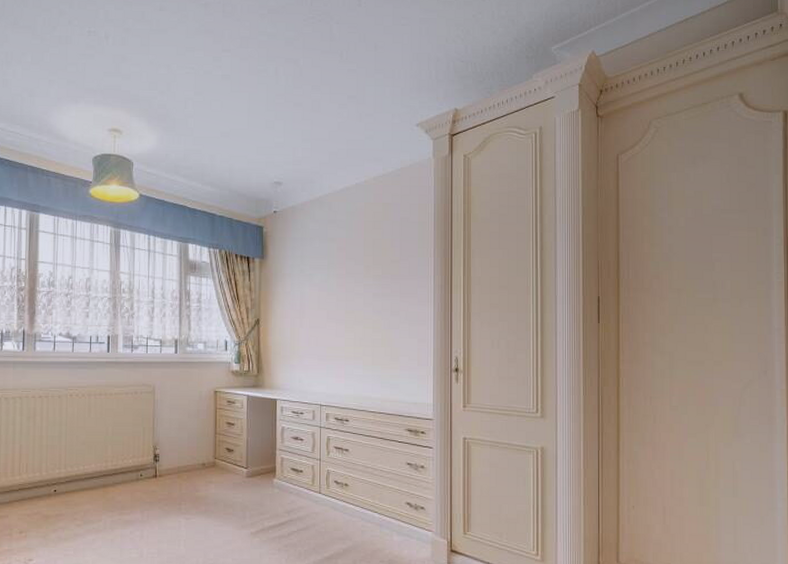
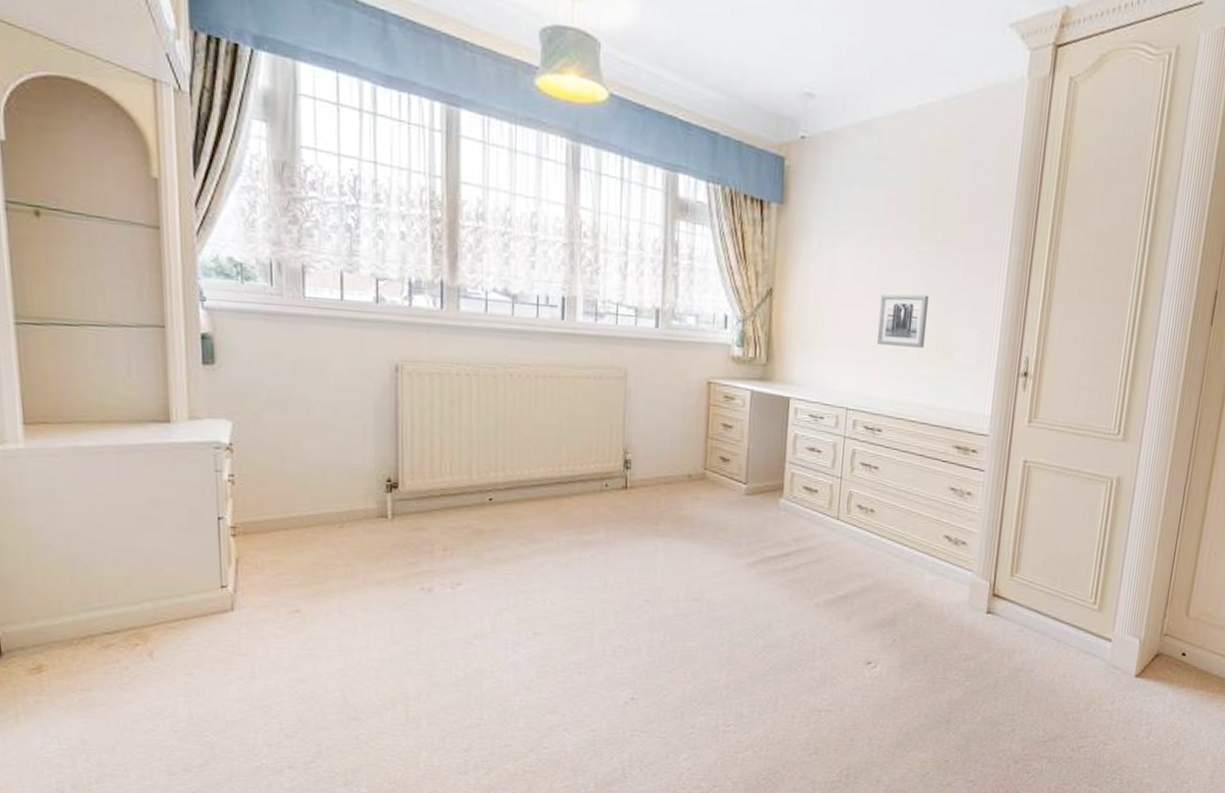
wall art: none [340,315,377,355] -> present [877,294,929,348]

